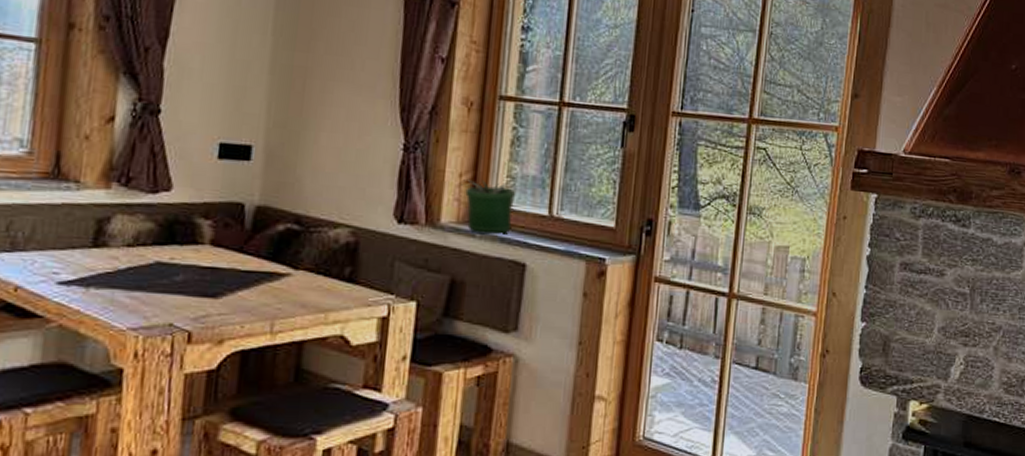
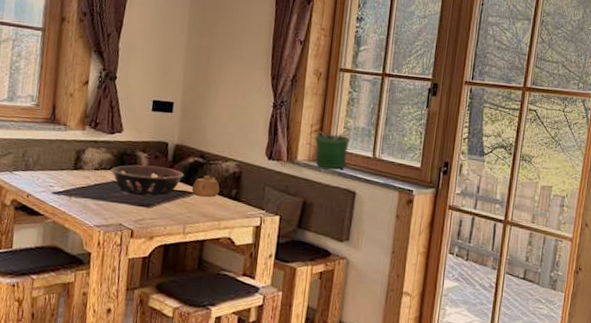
decorative bowl: none [152,237,271,281] -> present [110,165,185,196]
teapot: none [283,249,326,281] -> present [192,175,220,198]

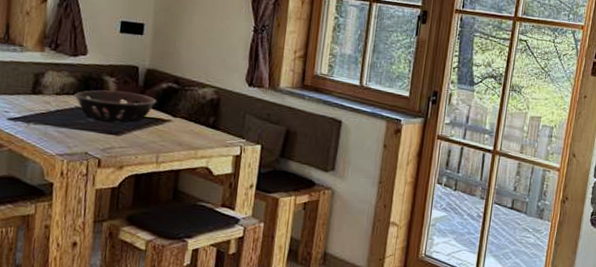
teapot: present [192,175,220,198] -> none [166,102,196,126]
planter: present [314,128,353,171] -> none [298,55,339,99]

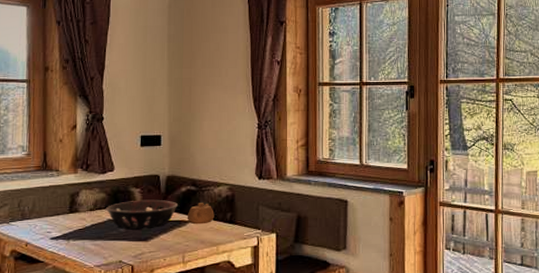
teapot: none [166,102,196,126] -> present [188,203,215,225]

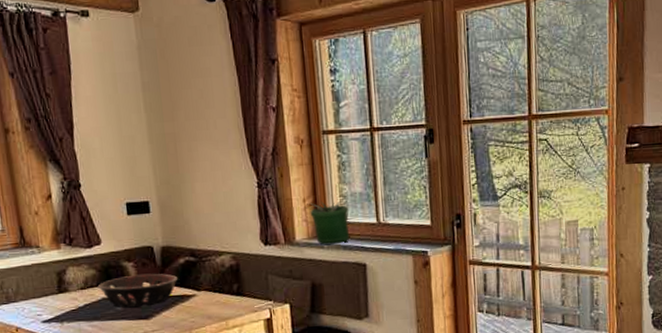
teapot: present [188,203,215,225] -> none [190,274,220,299]
planter: none [302,143,339,182] -> present [310,201,352,246]

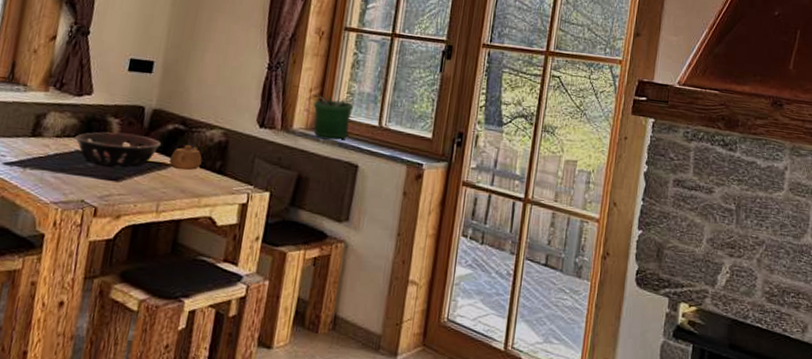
teapot: none [190,274,220,299] -> present [169,145,203,171]

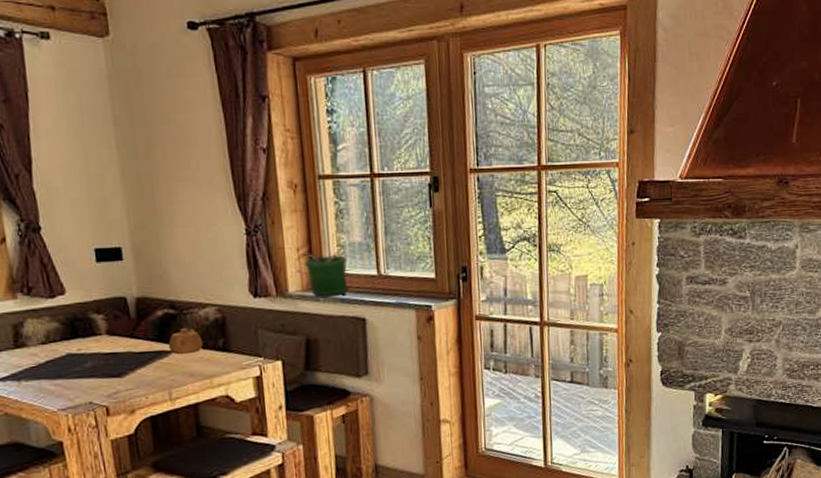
decorative bowl: present [74,132,162,168] -> none [61,327,156,365]

